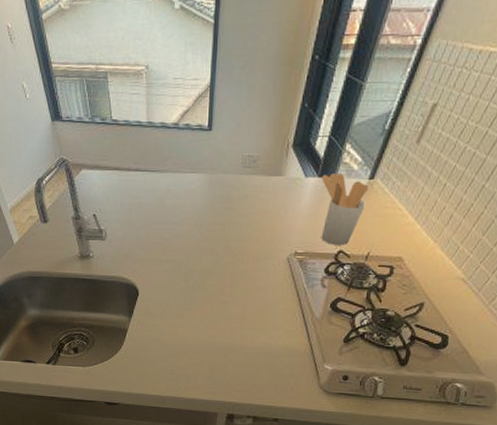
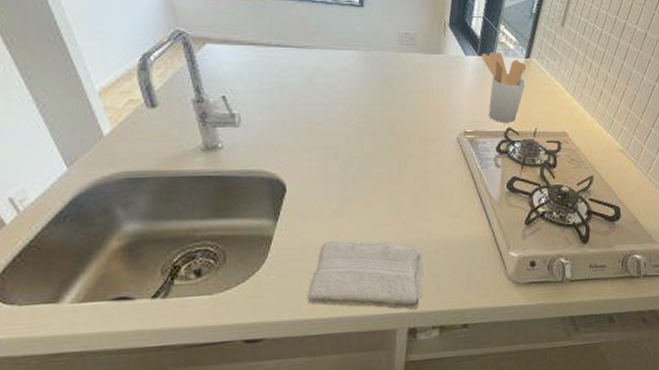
washcloth: none [151,337,245,401] -> present [307,240,424,310]

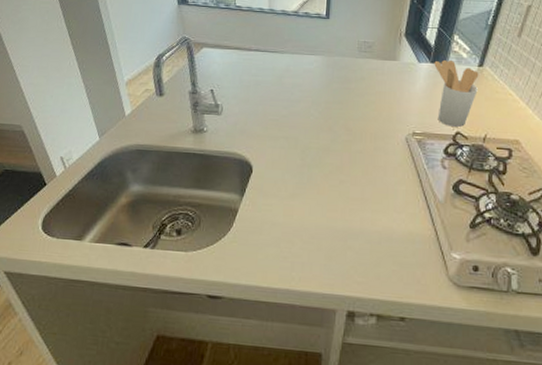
washcloth: present [307,240,424,310] -> none [261,219,366,295]

